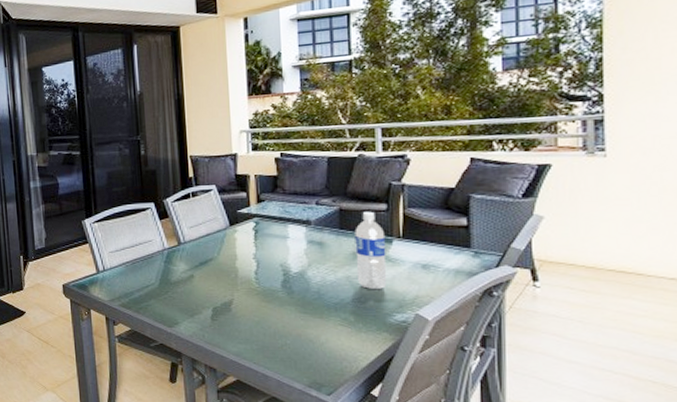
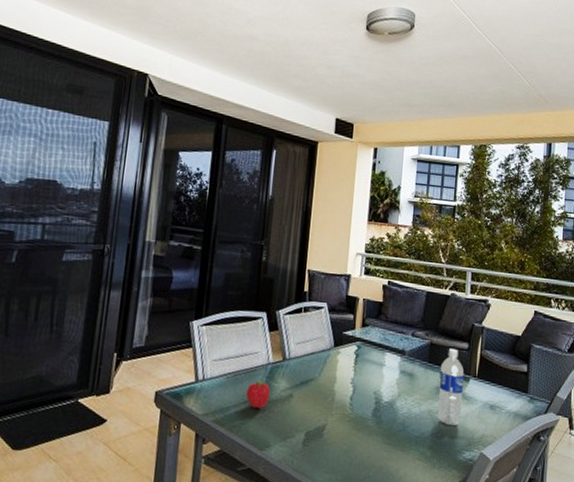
fruit: none [147,265,171,291] -> present [246,380,270,409]

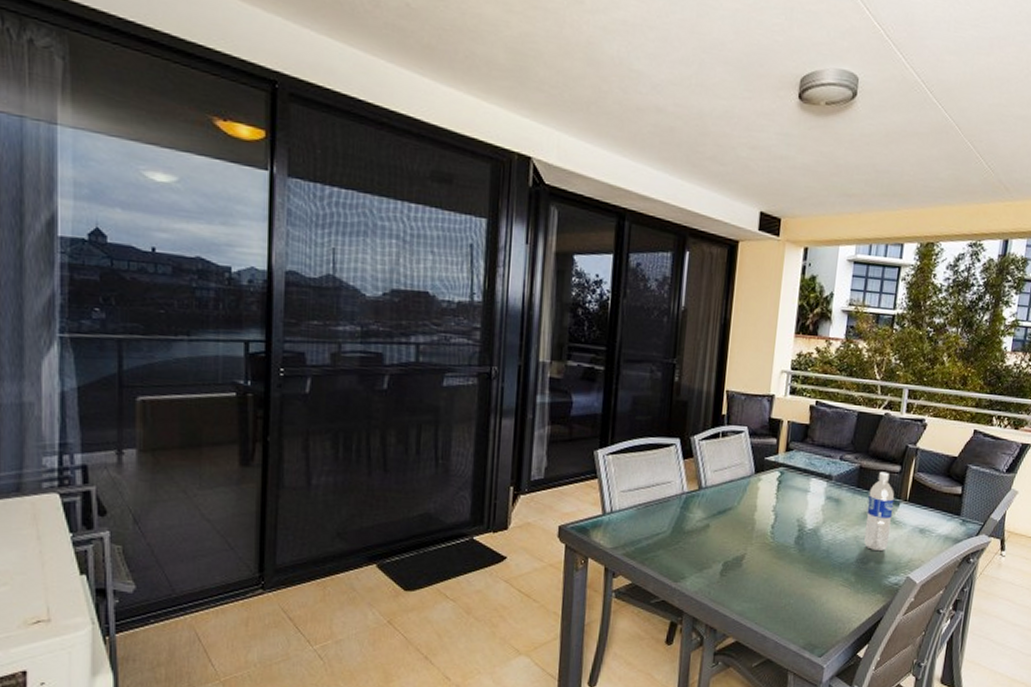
fruit: present [246,380,270,409] -> none [659,510,685,541]

